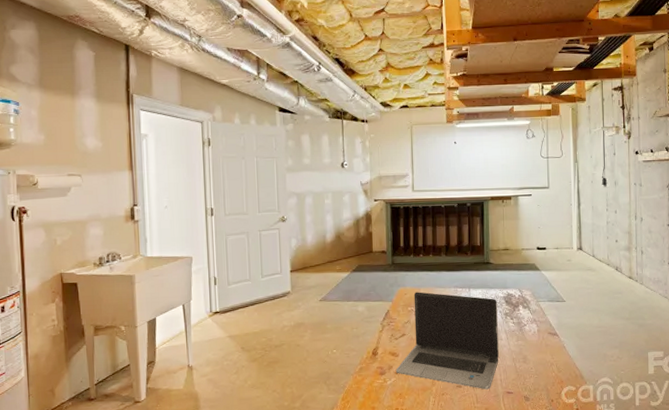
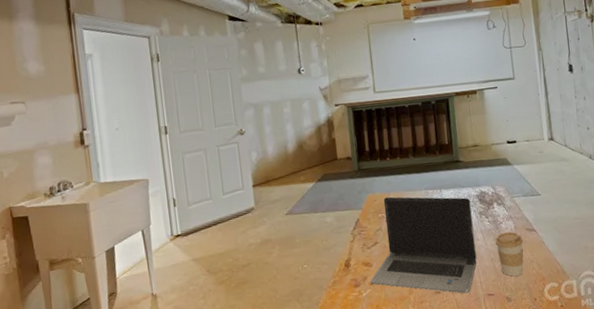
coffee cup: none [518,334,545,377] -> present [495,231,524,277]

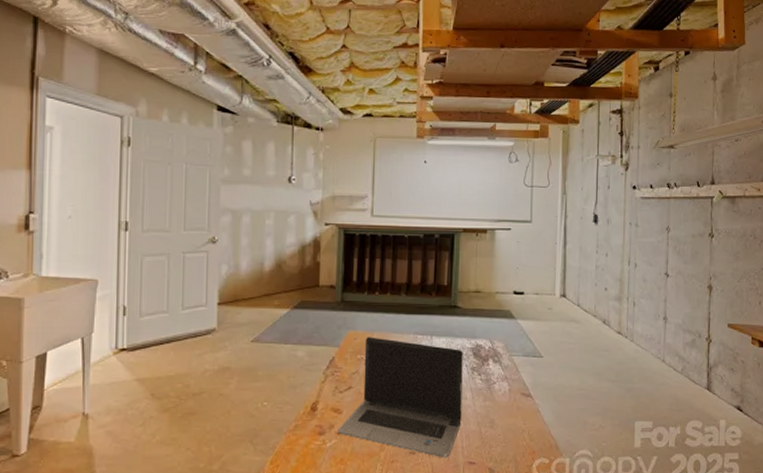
coffee cup: present [495,231,524,277] -> none [485,394,516,446]

